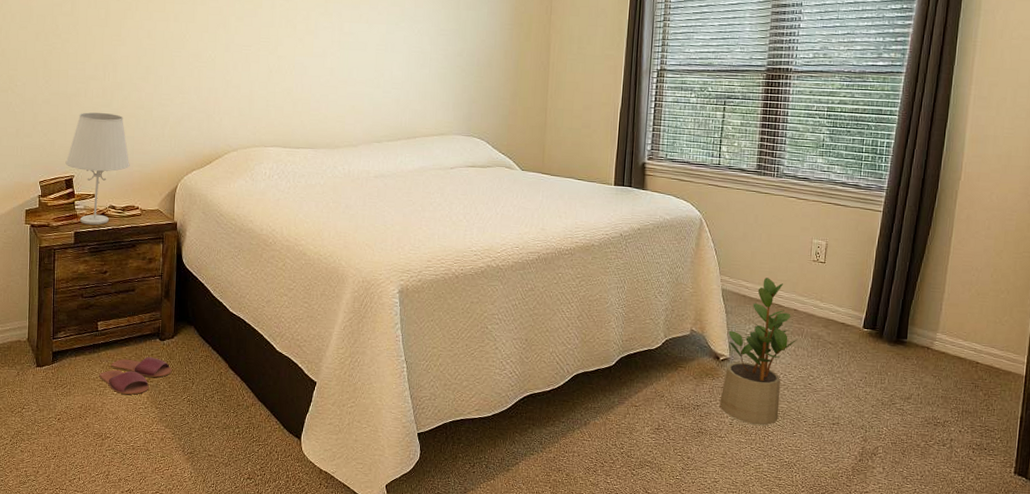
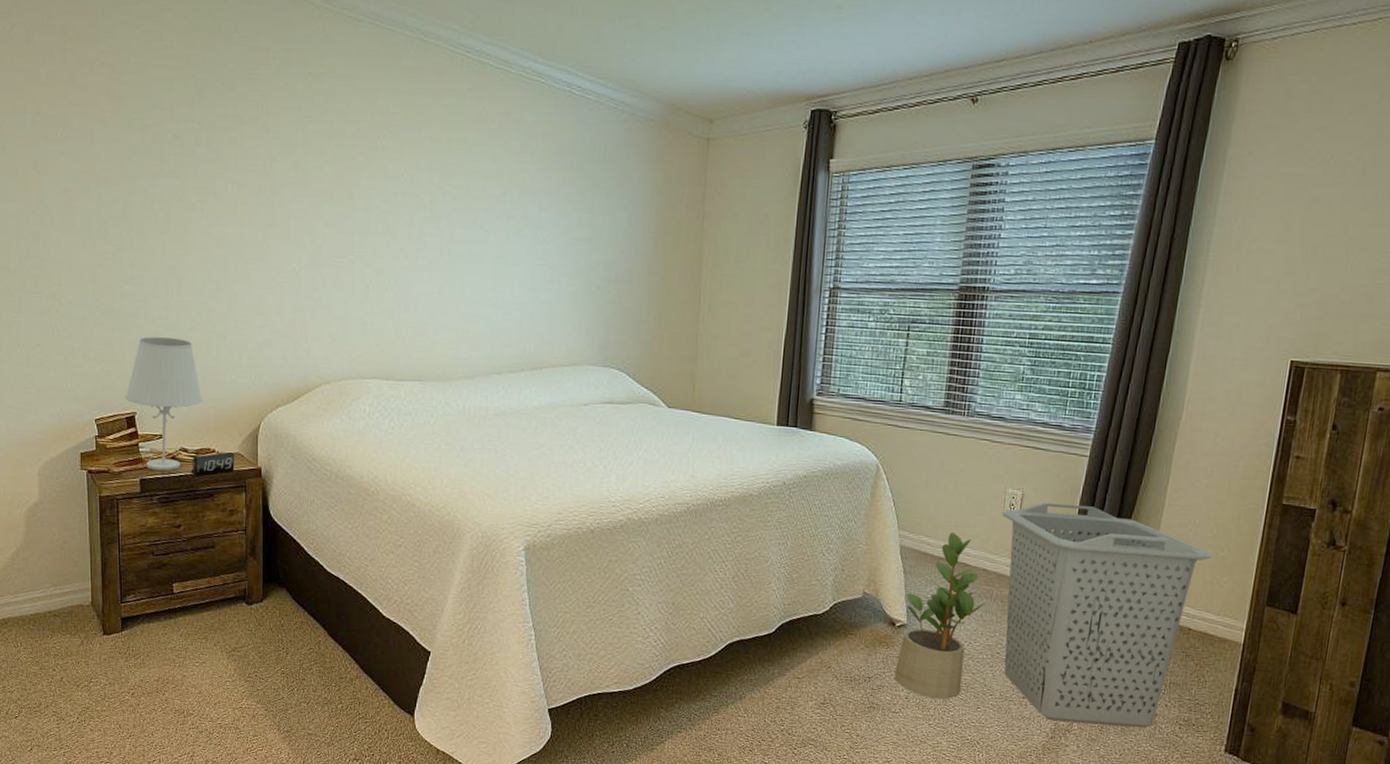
slippers: present [99,357,172,395] -> none [177,623,262,666]
alarm clock: none [117,208,155,230] -> present [190,451,235,476]
laundry basket: none [809,252,994,451] -> present [1001,503,1213,728]

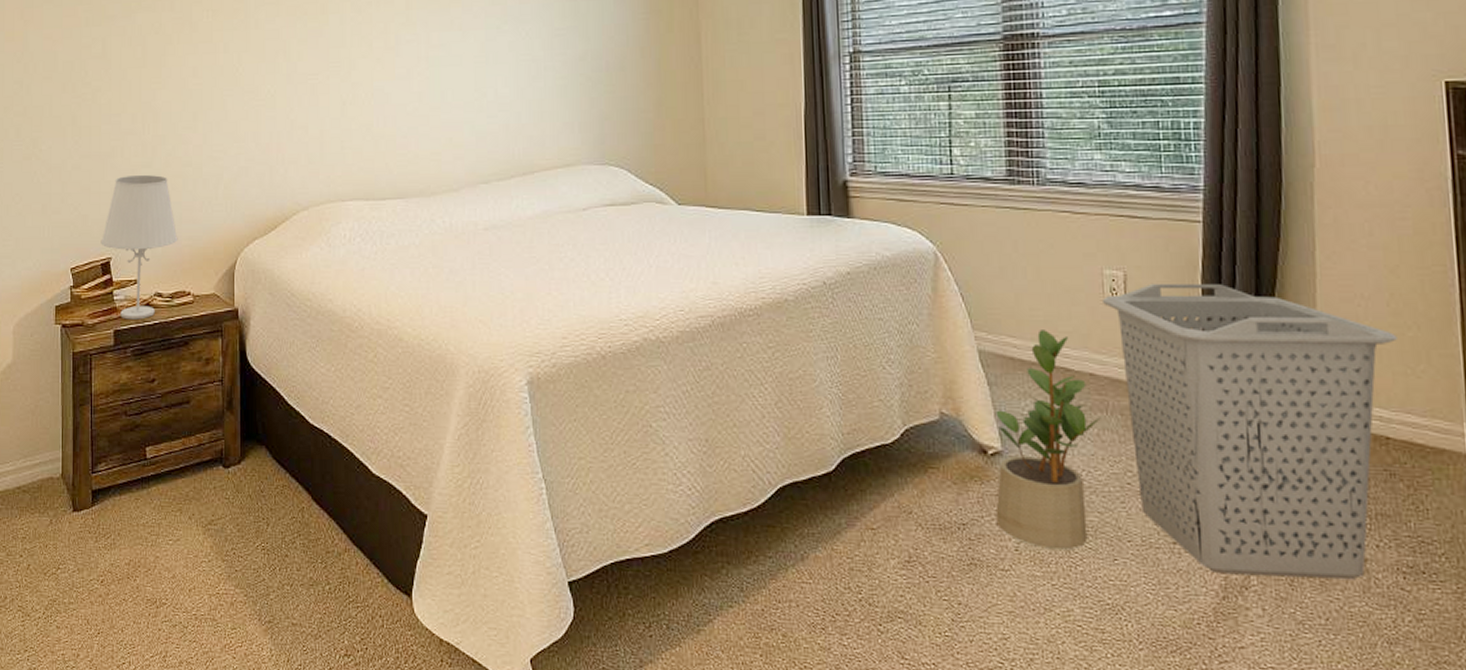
alarm clock: present [190,451,235,476] -> none [165,293,211,323]

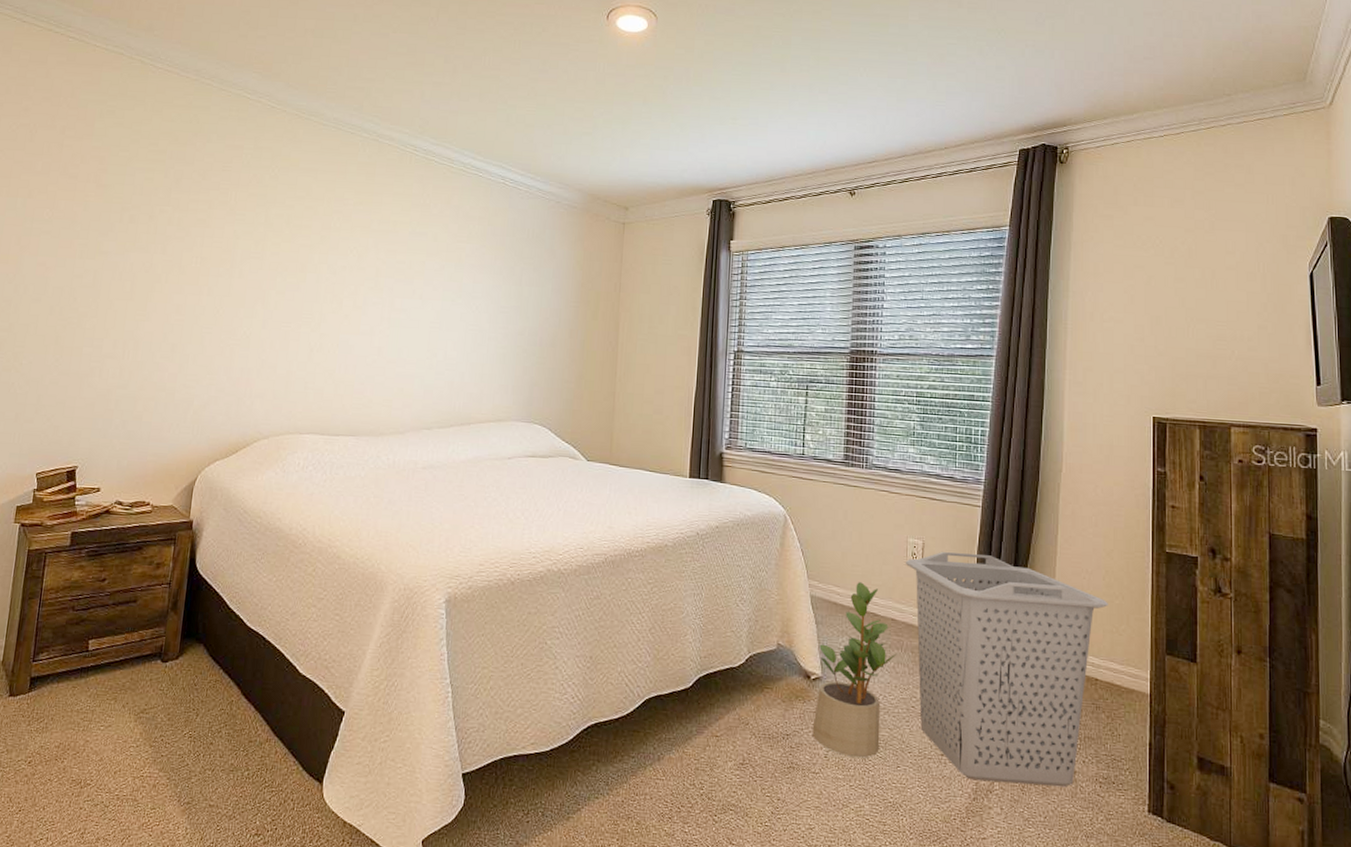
table lamp: present [101,175,178,320] -> none [69,394,144,524]

